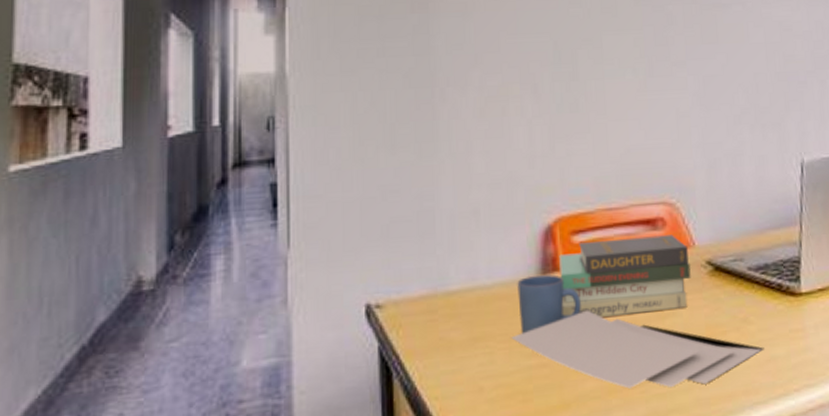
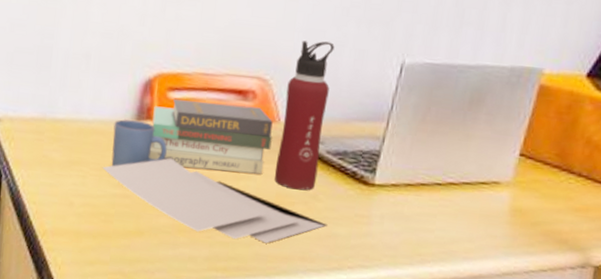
water bottle: none [695,153,744,317] -> present [274,40,335,191]

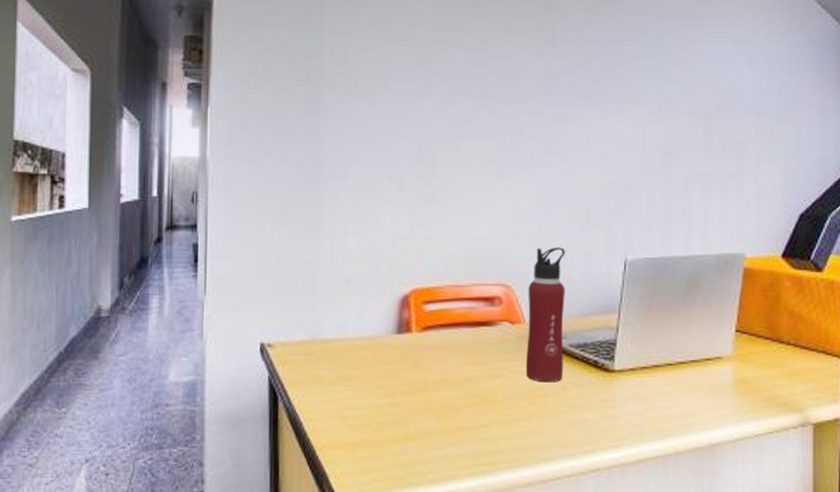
papers: present [102,158,328,244] -> none [370,365,578,435]
mug: present [111,119,167,167] -> none [377,334,427,379]
books: present [149,99,273,174] -> none [411,310,520,373]

